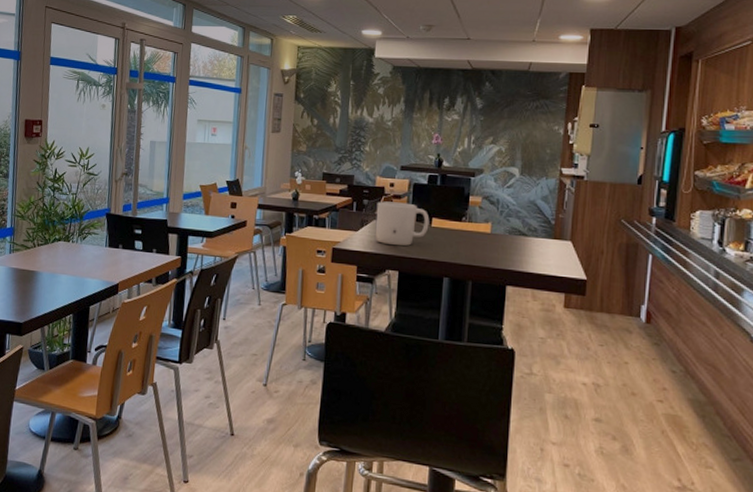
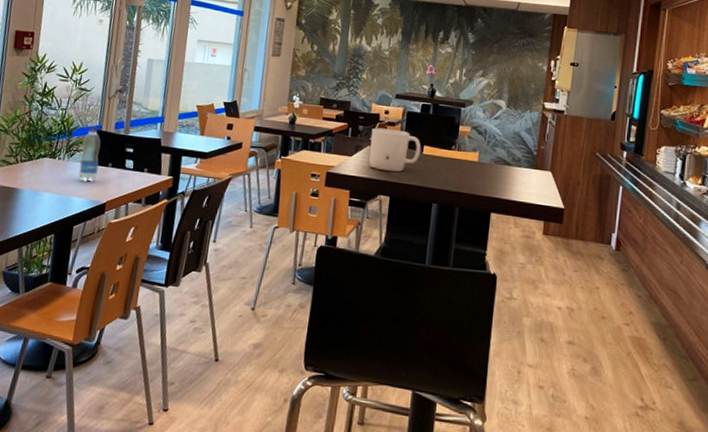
bottle: none [92,208,111,264] -> present [78,125,101,182]

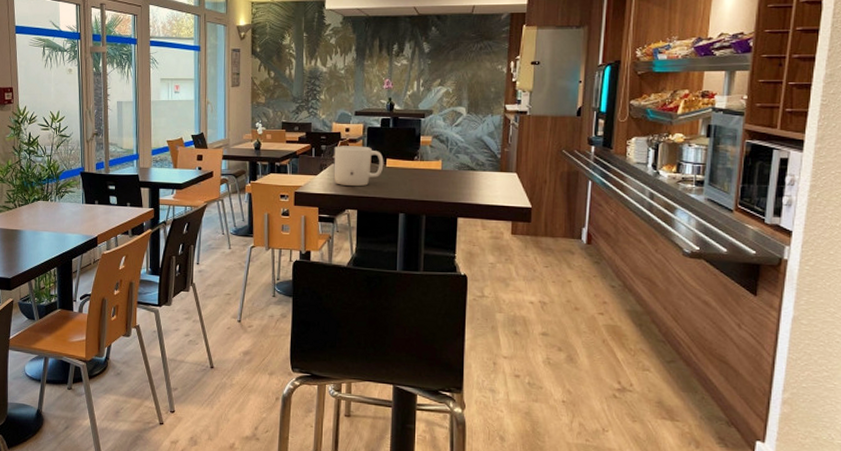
bottle: present [78,125,101,182] -> none [70,168,87,220]

